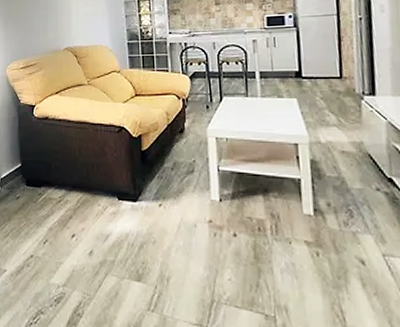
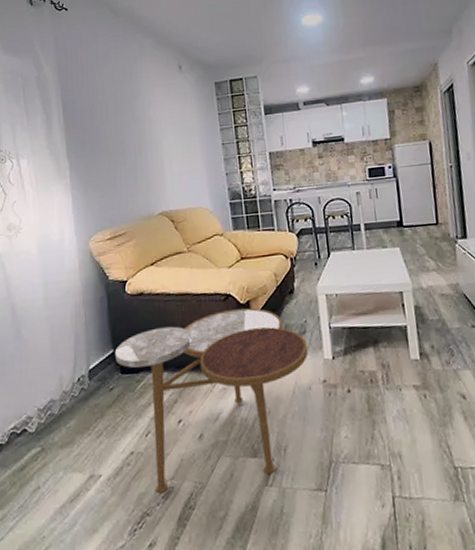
side table: none [23,141,196,301] -> present [115,308,309,493]

